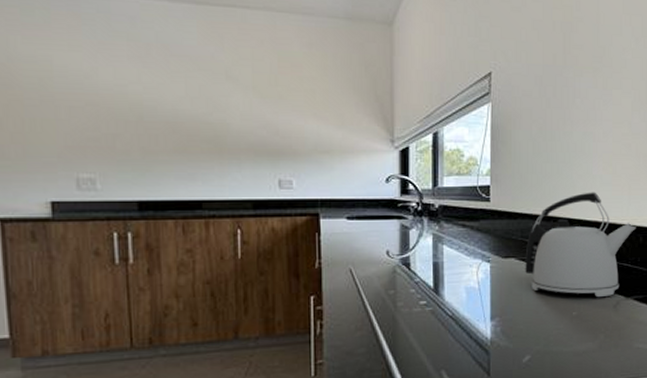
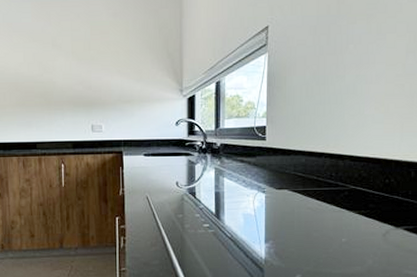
kettle: present [525,192,637,298] -> none [297,130,408,227]

